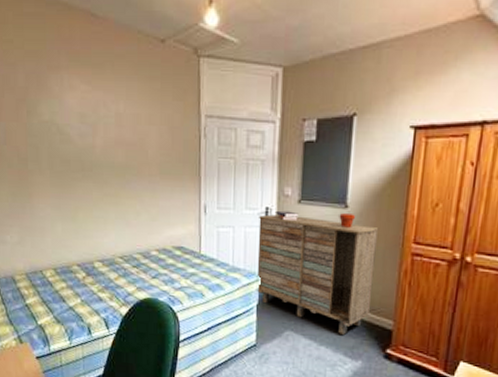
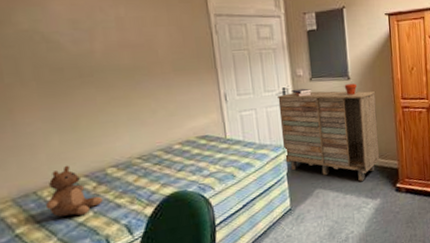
teddy bear: none [47,252,89,300] -> present [45,165,103,217]

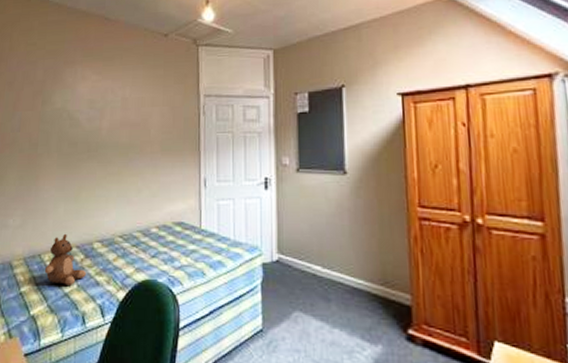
dresser: present [278,83,380,181] -> none [259,180,384,313]

